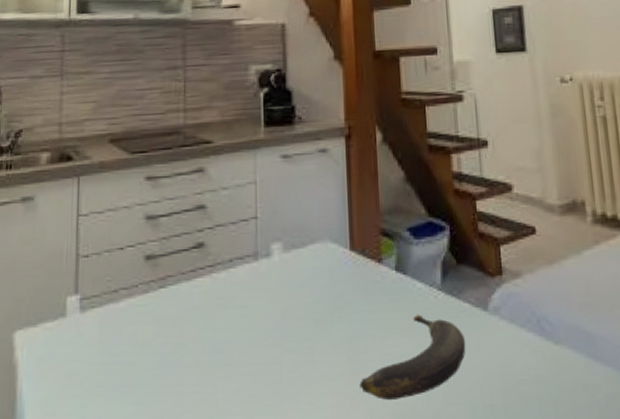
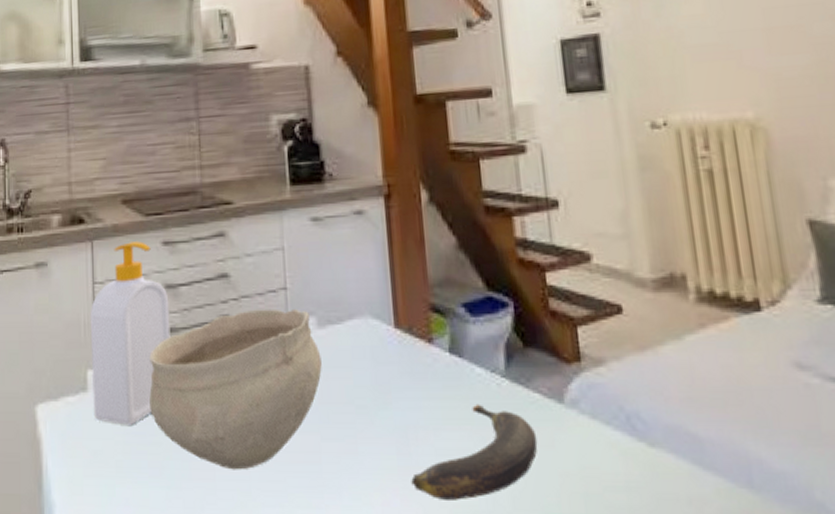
soap bottle: none [71,177,149,347] -> present [90,241,171,425]
bowl: none [126,235,286,384] -> present [149,308,322,470]

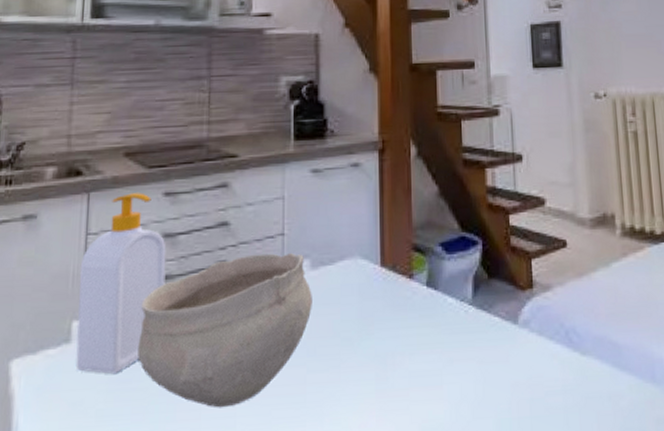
banana: present [411,404,538,500] -> none [387,329,495,417]

